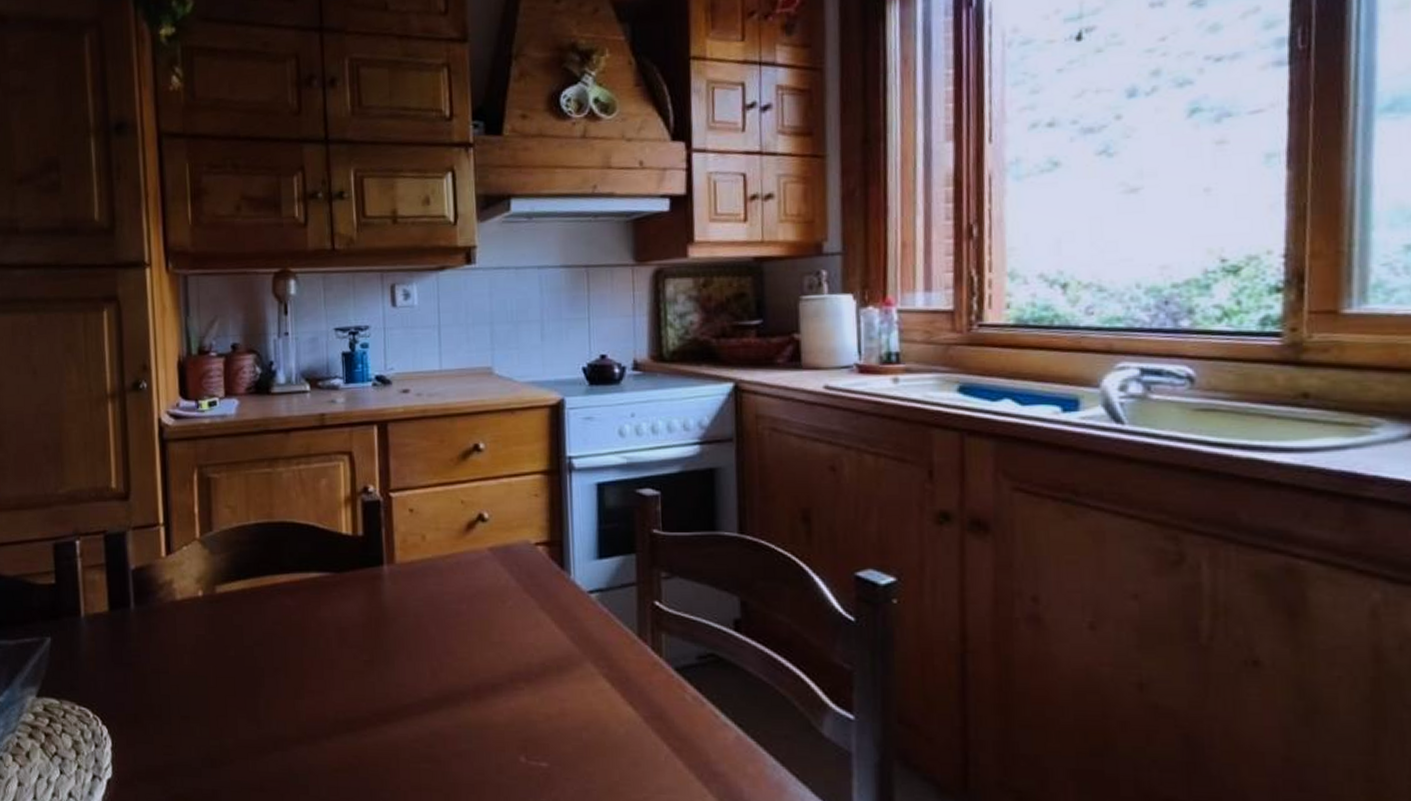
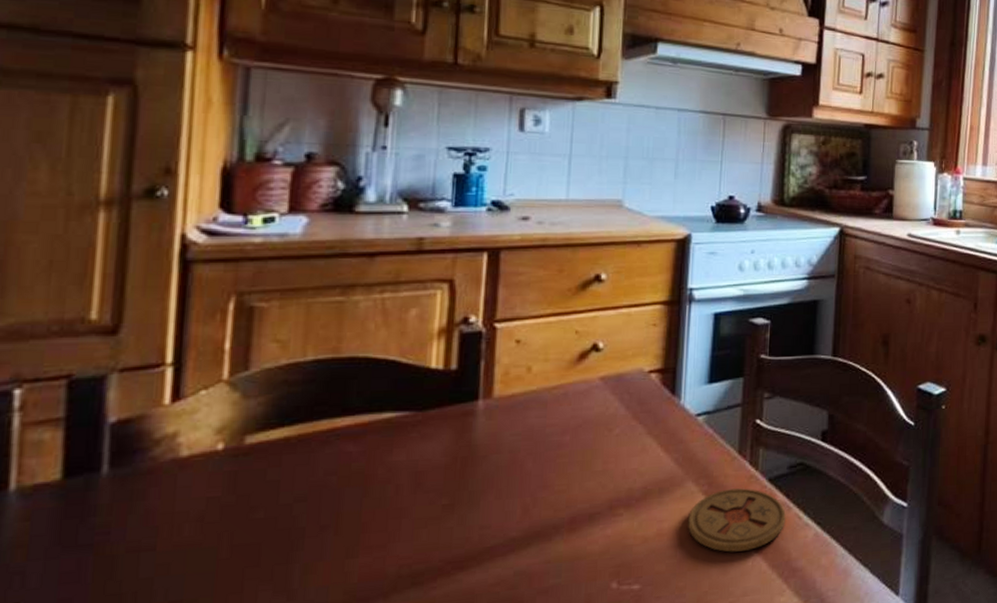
coaster: none [591,675,700,745] -> present [688,488,786,553]

